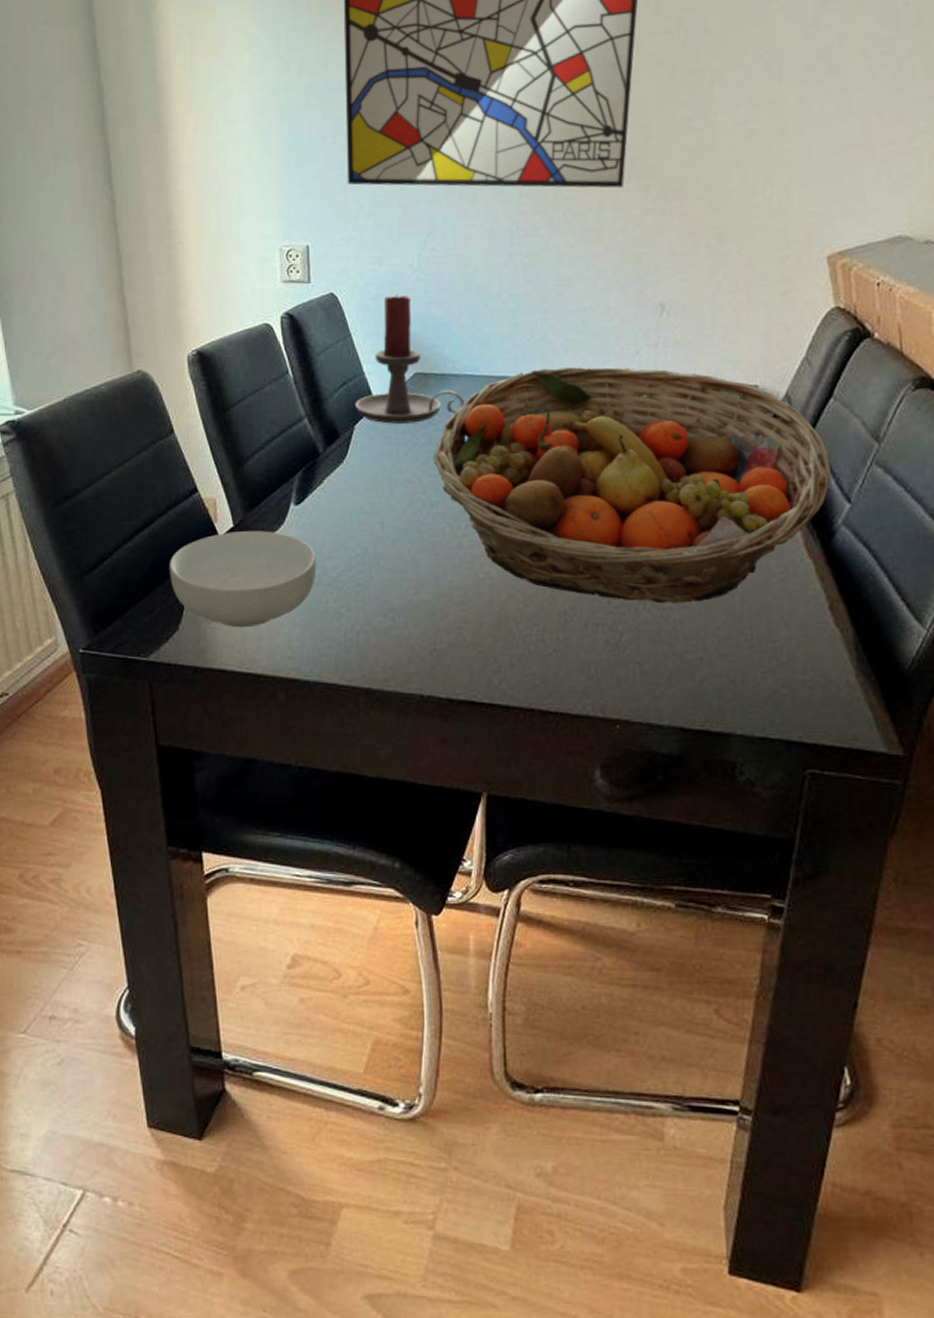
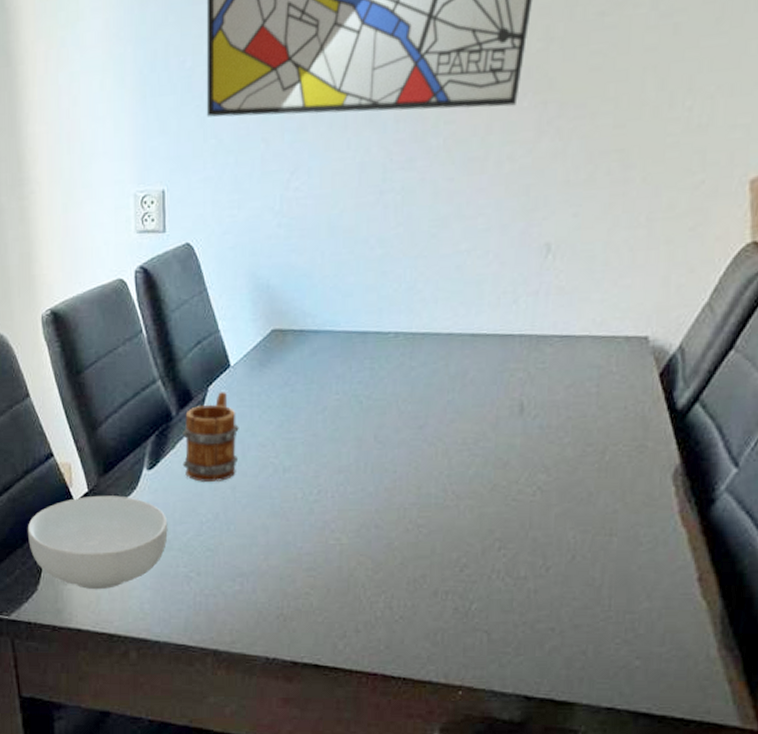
mug: none [330,430,387,517] -> present [183,392,239,482]
candle holder: present [356,295,464,424] -> none [210,243,323,385]
fruit basket: present [434,367,831,604] -> none [288,319,721,572]

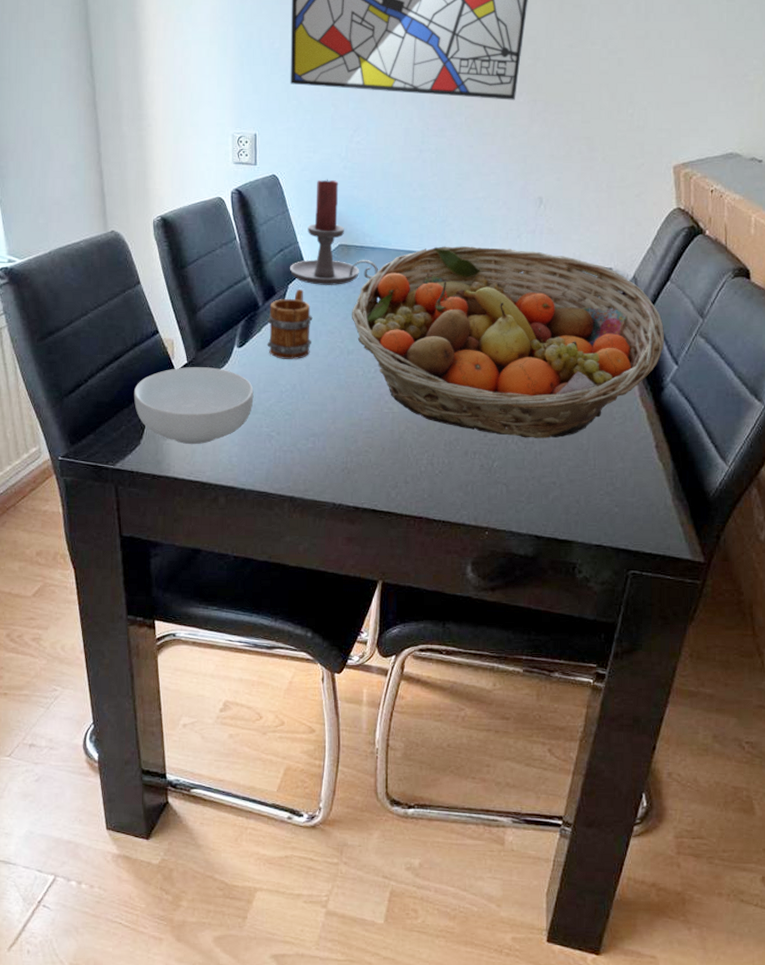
candle holder: none [210,243,323,385] -> present [290,179,378,285]
fruit basket: none [288,319,721,572] -> present [352,246,664,438]

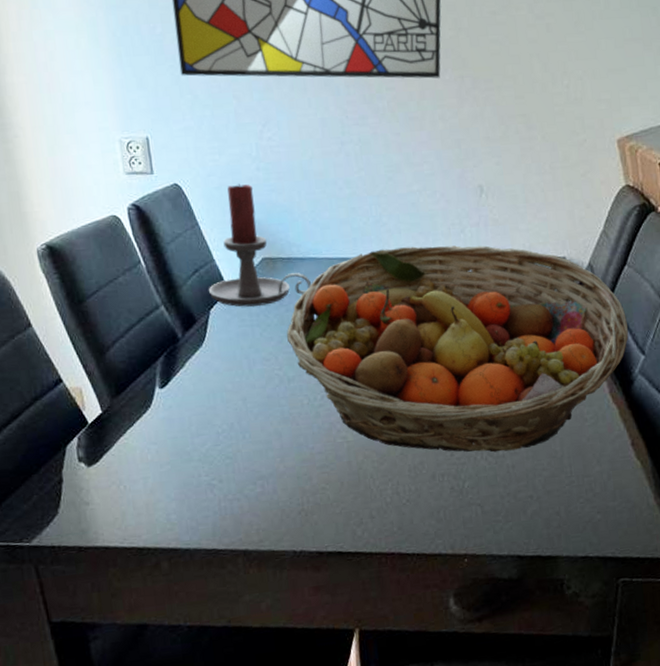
cereal bowl: present [133,367,254,445] -> none [41,414,187,507]
mug: present [267,289,313,359] -> none [190,314,246,396]

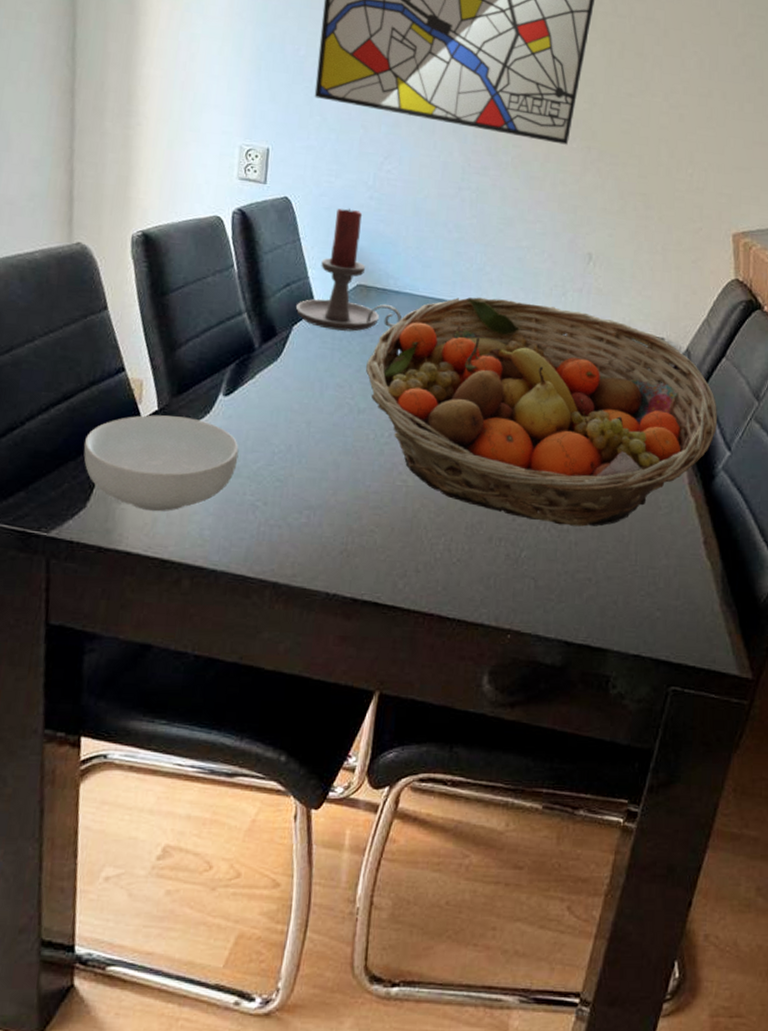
cereal bowl: none [41,414,187,507] -> present [83,415,239,512]

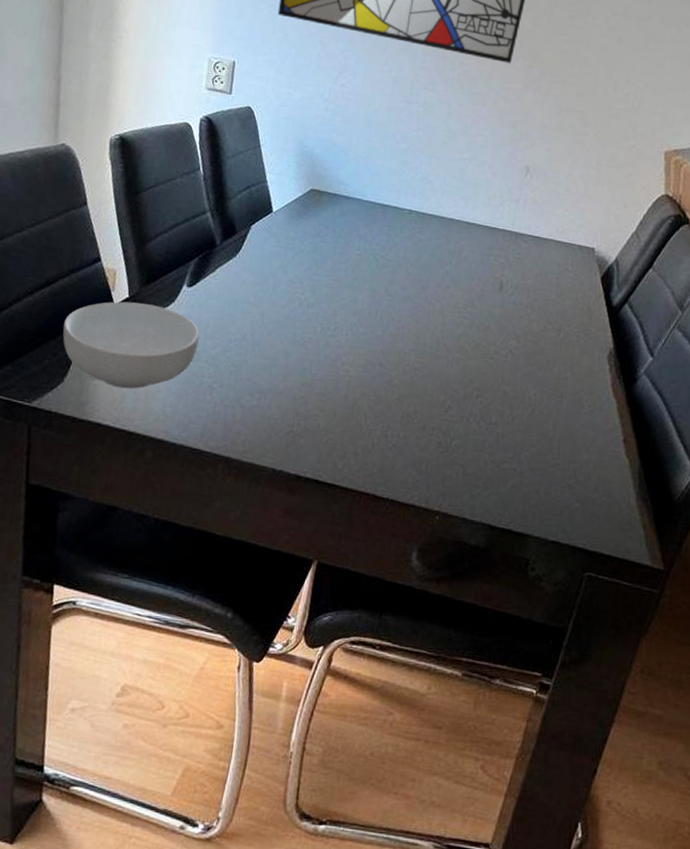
candle holder: present [296,208,401,331] -> none [255,118,350,232]
fruit basket: present [366,297,717,527] -> none [316,204,642,421]

